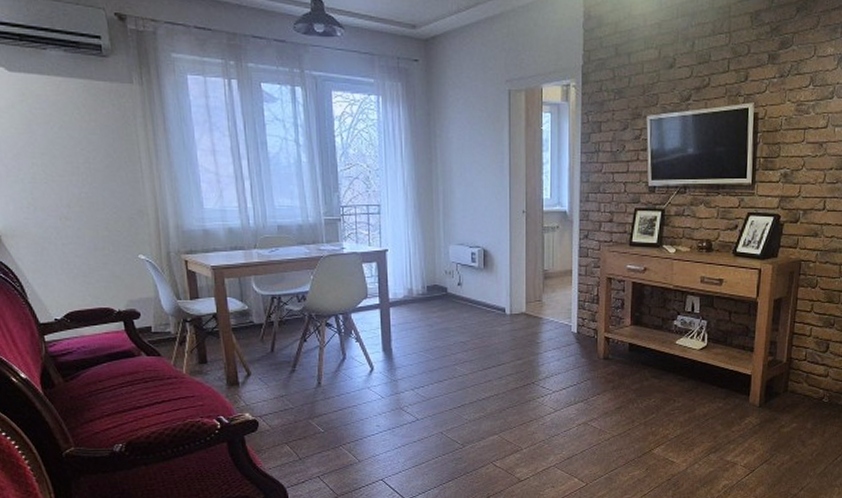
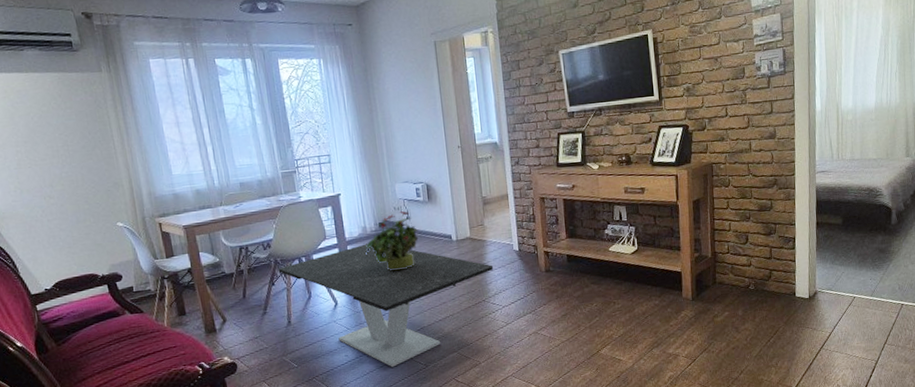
coffee table: none [312,307,548,444] -> present [278,244,494,367]
potted plant: none [409,276,469,340] -> present [365,211,419,271]

